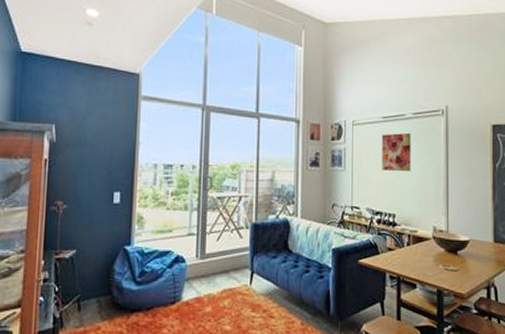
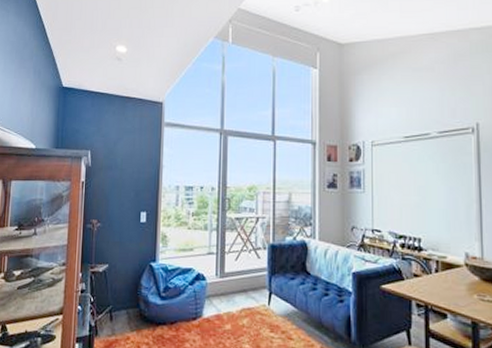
wall art: present [381,133,411,172] -> none [403,153,437,194]

